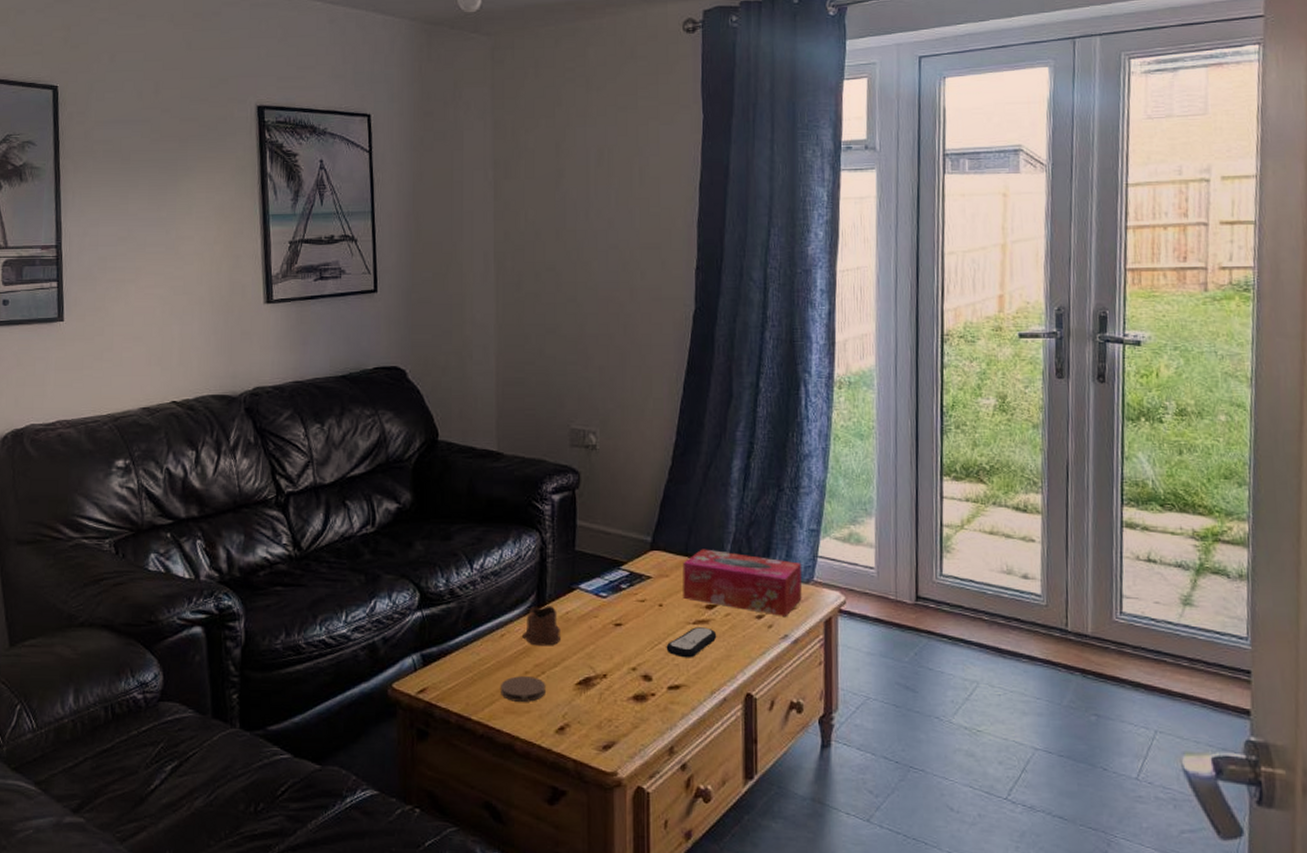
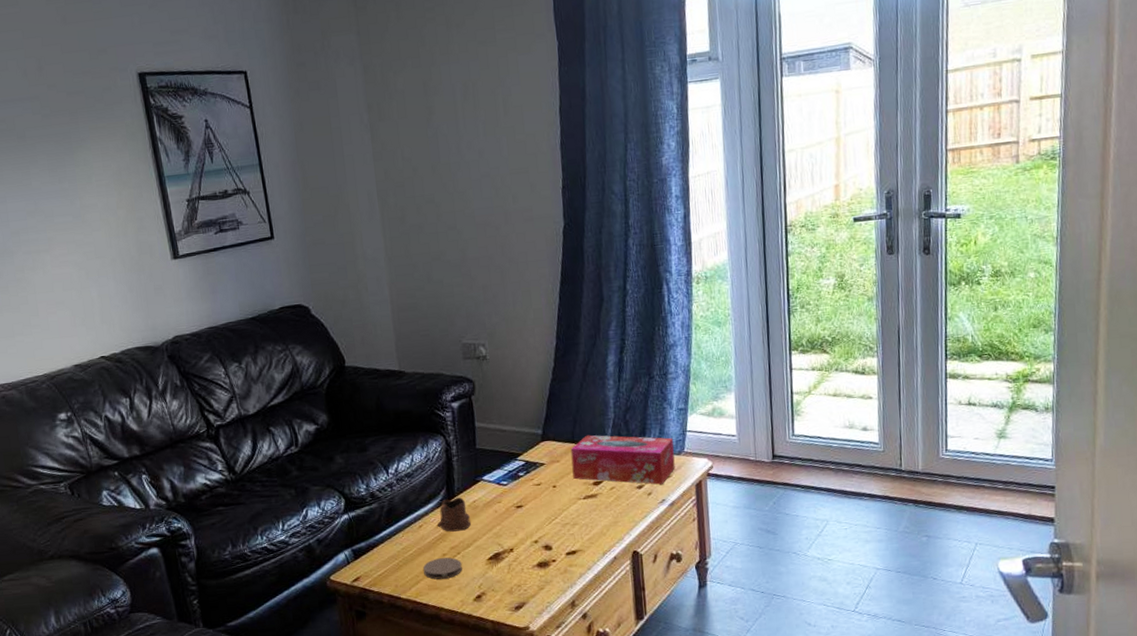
remote control: present [666,627,717,658] -> none [562,500,605,528]

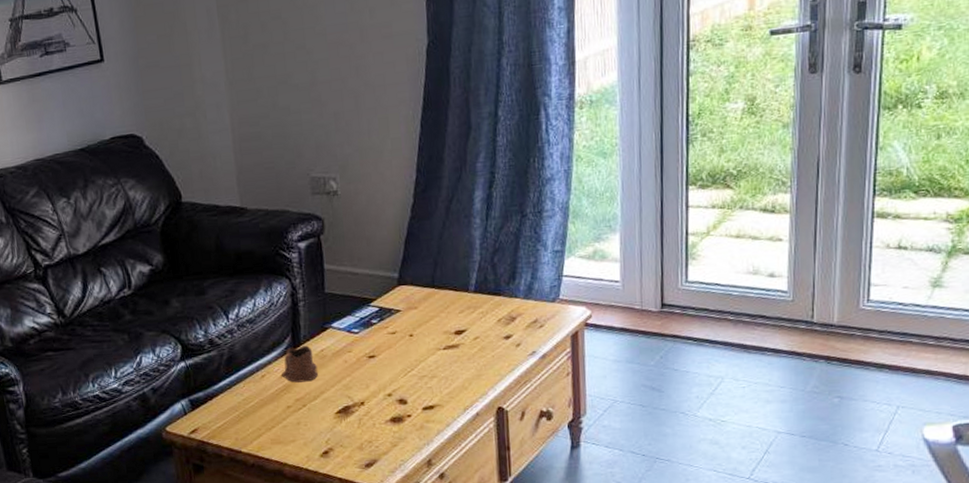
coaster: present [423,557,462,580] -> none [266,410,308,433]
tissue box: present [570,434,675,485] -> none [430,279,548,335]

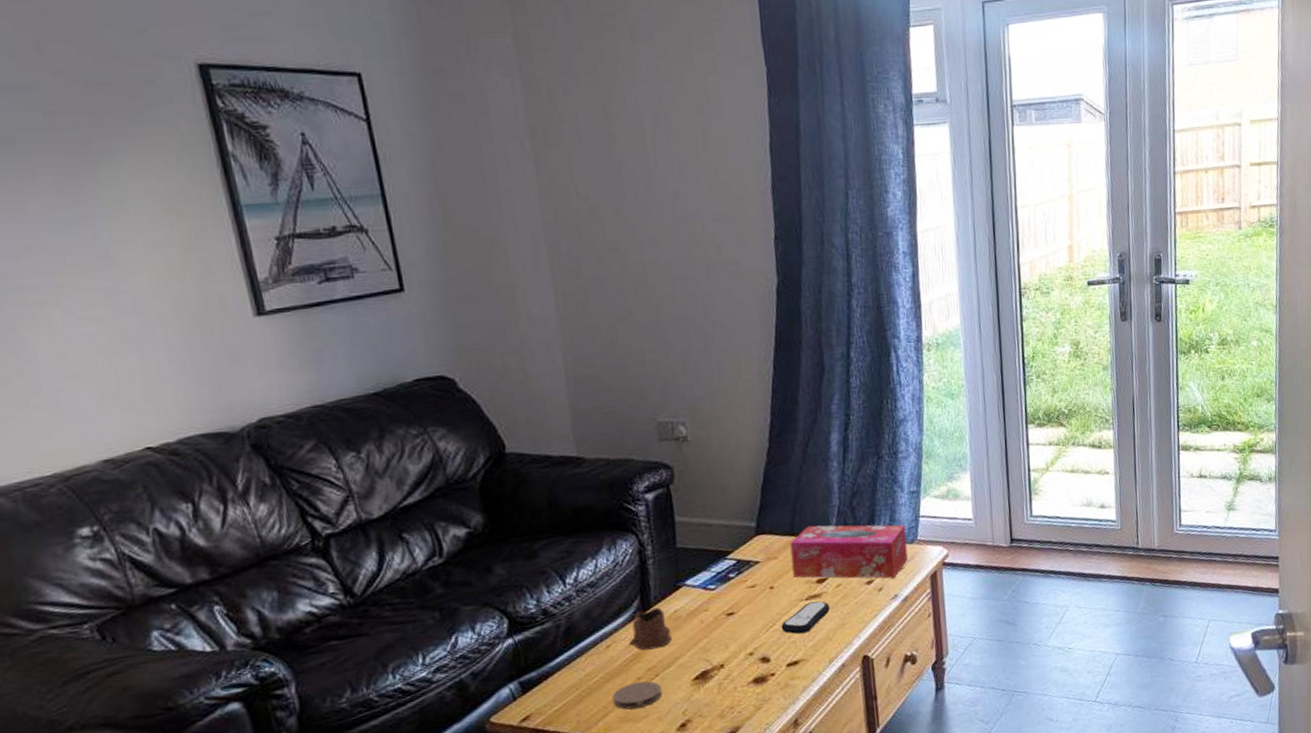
coaster: none [266,410,308,433] -> present [613,681,662,710]
remote control: none [418,351,467,381] -> present [781,601,830,634]
tissue box: none [430,279,548,335] -> present [789,524,908,579]

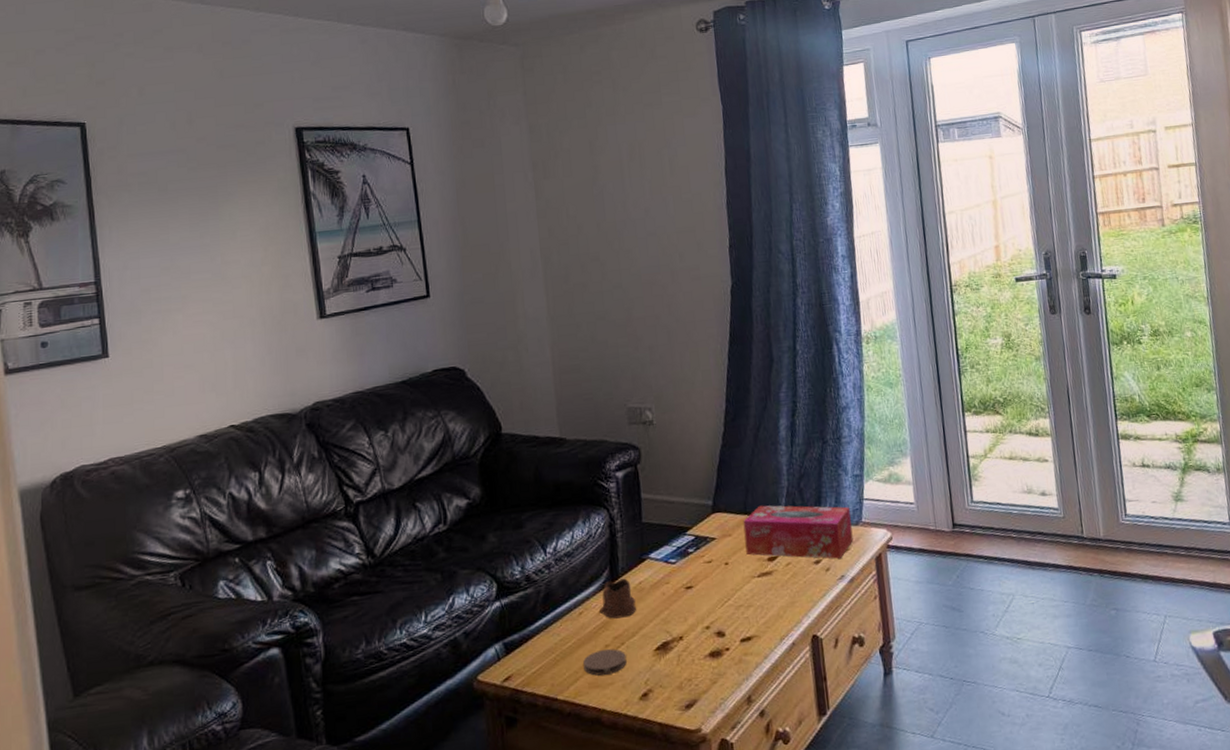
remote control: present [781,601,830,634] -> none [735,578,781,611]

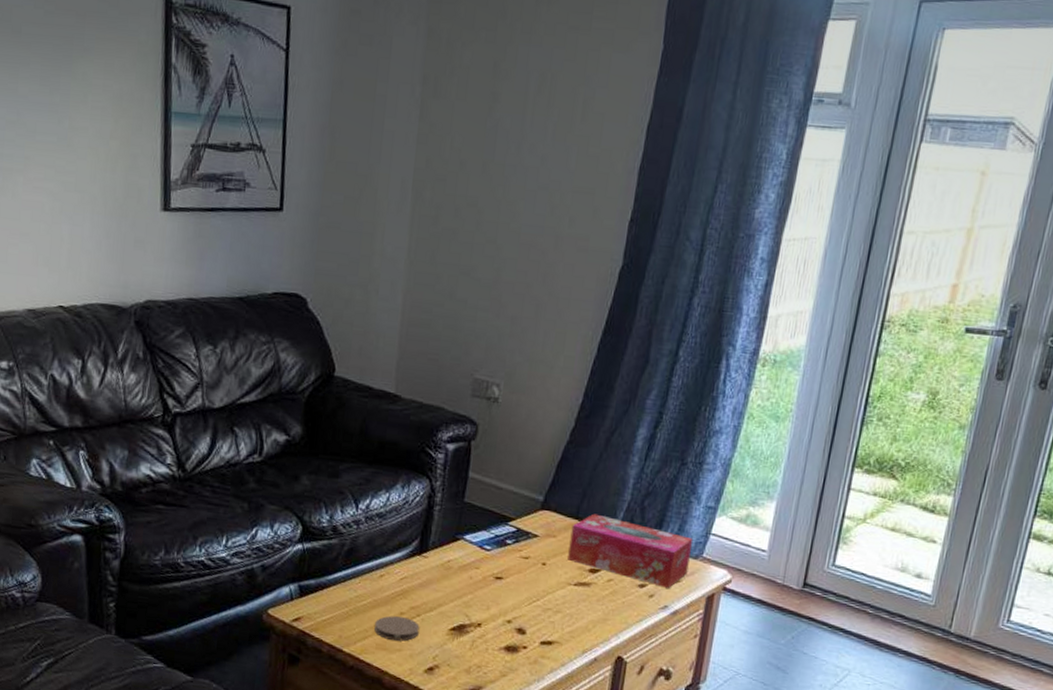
mug: present [599,578,636,619] -> none [401,552,440,591]

